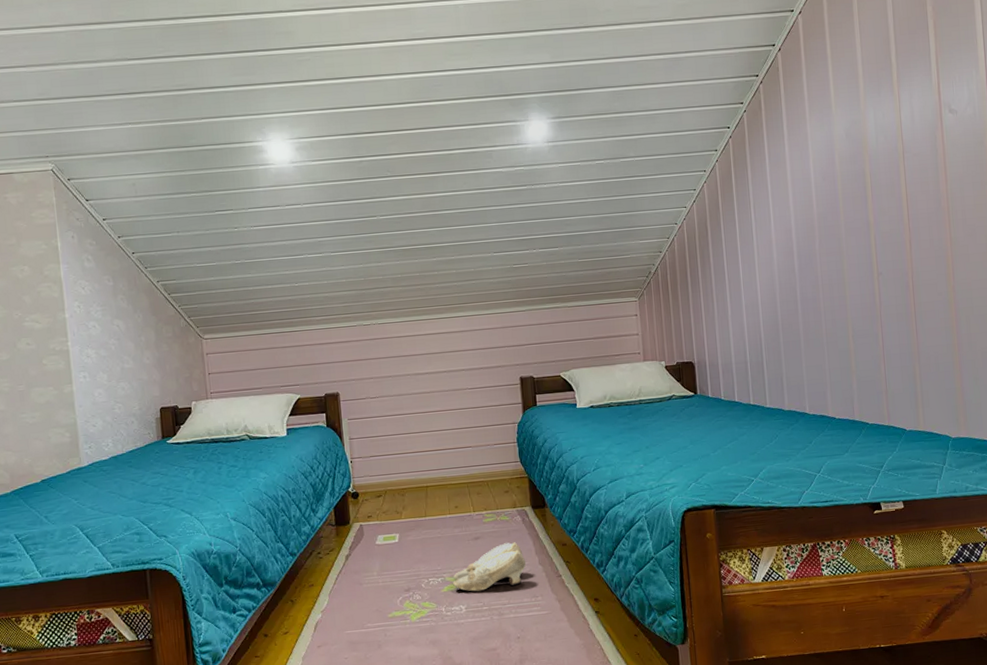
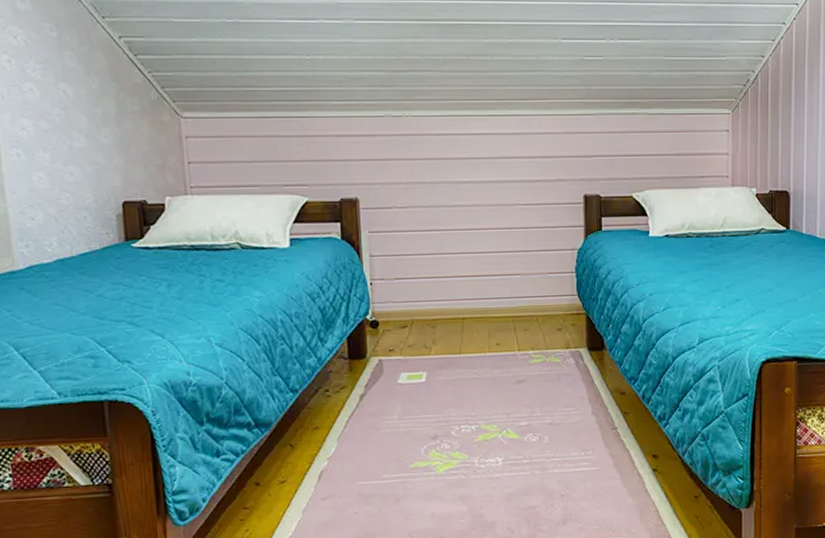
slippers: present [453,542,527,592] -> none [489,388,577,443]

